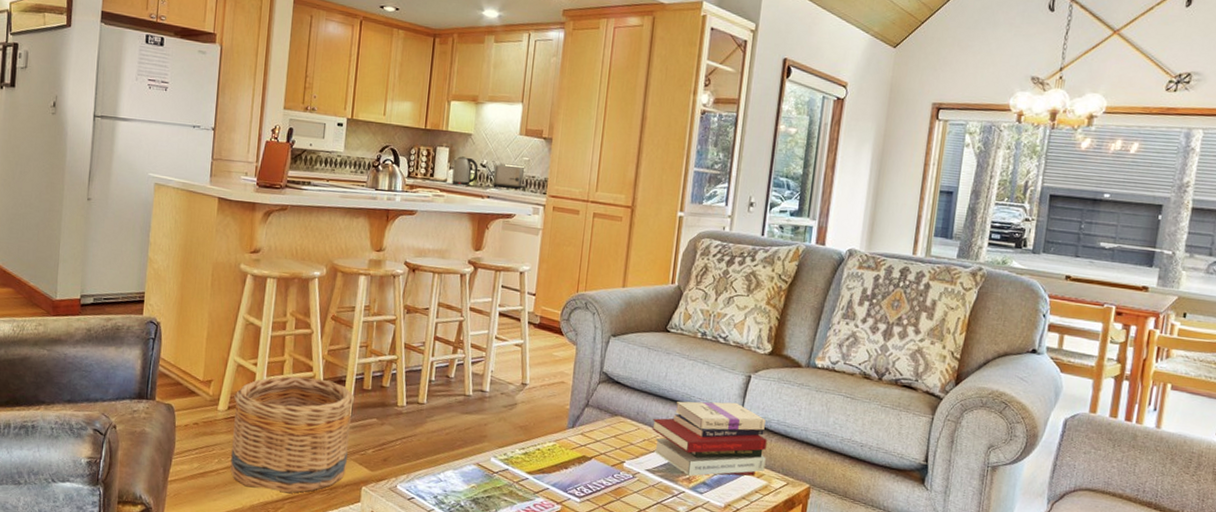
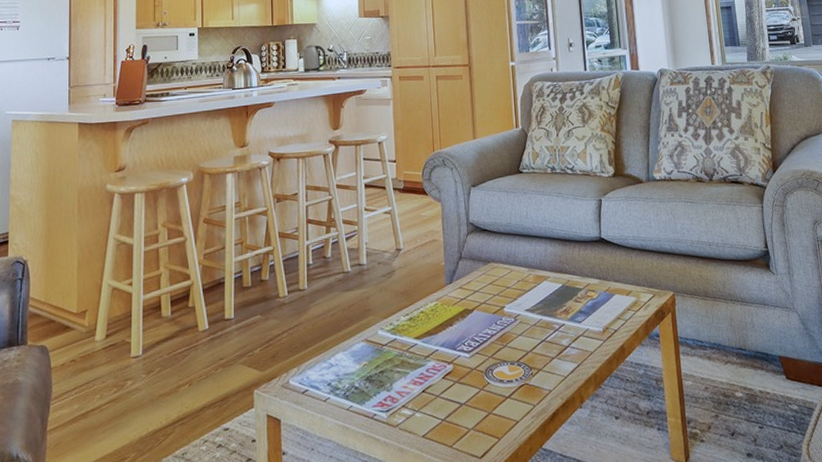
basket: present [230,376,355,493] -> none [111,285,236,418]
toaster: present [492,164,526,189] -> none [340,46,372,67]
books: present [652,401,767,476] -> none [523,227,631,308]

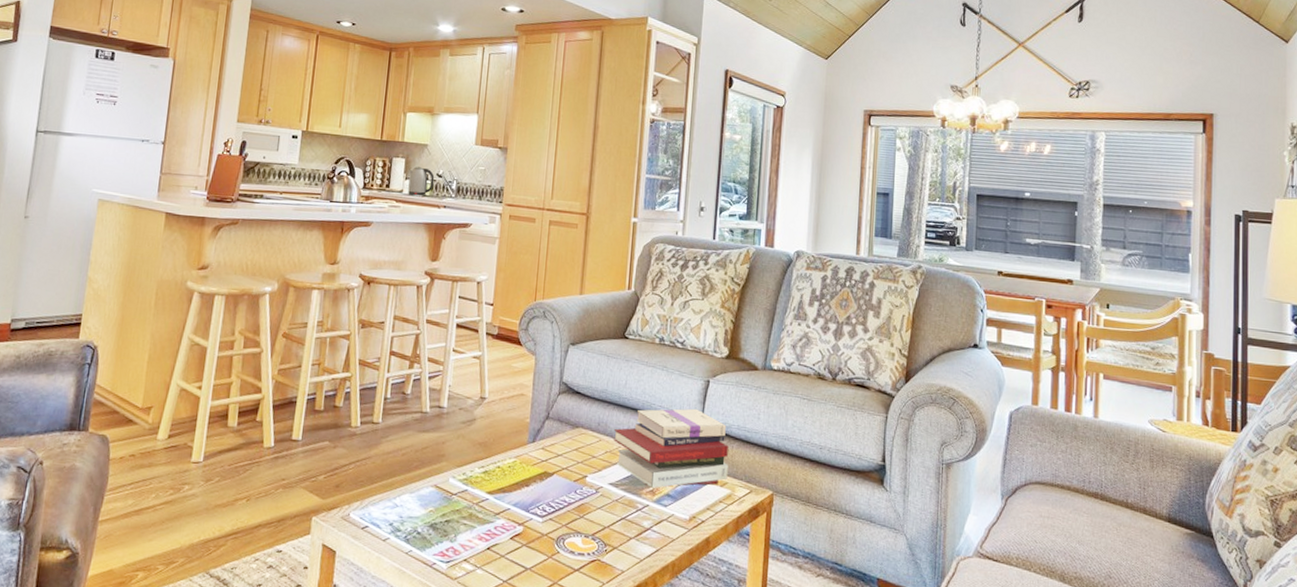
books: none [523,227,631,308] -> present [614,408,728,488]

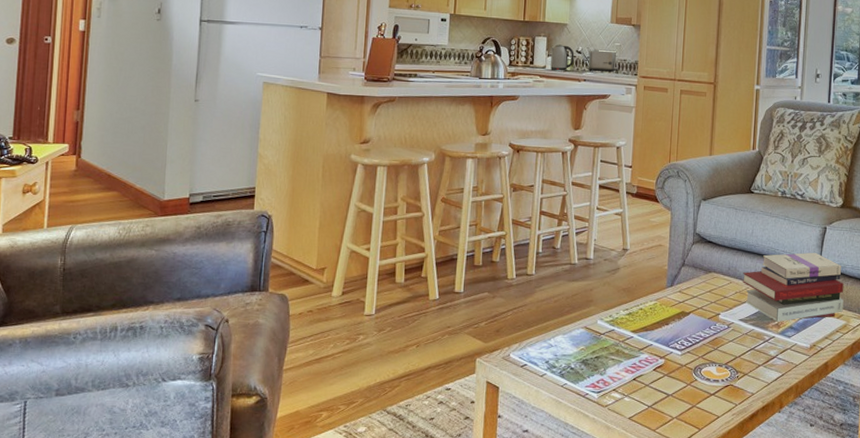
toaster: none [448,173,482,199] -> present [588,50,619,72]

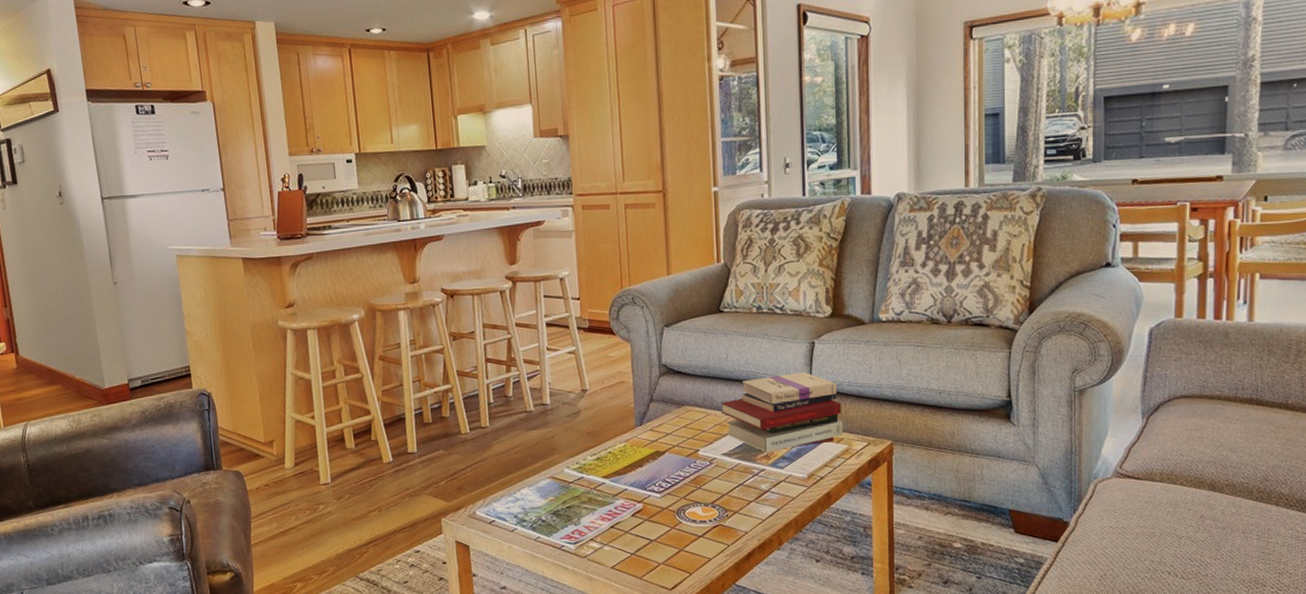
kettle: present [550,44,575,71] -> none [470,170,499,202]
toaster: present [588,50,619,72] -> none [513,171,550,196]

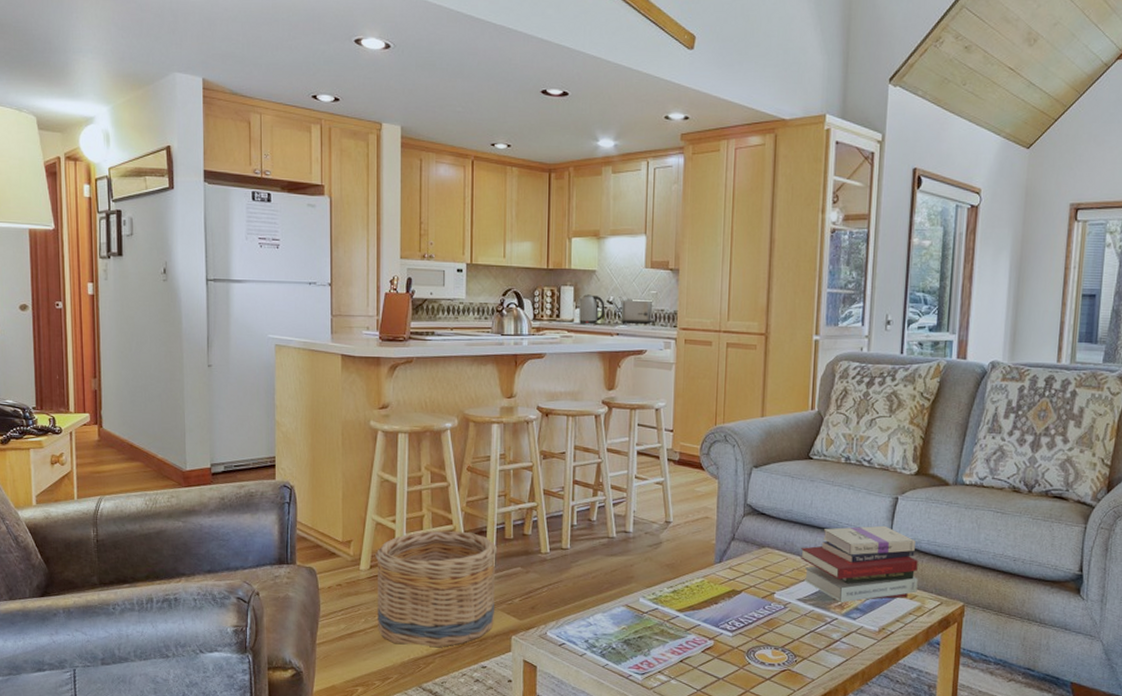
basket: none [298,420,423,538] -> present [375,530,498,647]
kettle: none [470,170,499,202] -> present [578,294,605,324]
toaster: none [513,171,550,196] -> present [620,299,655,324]

